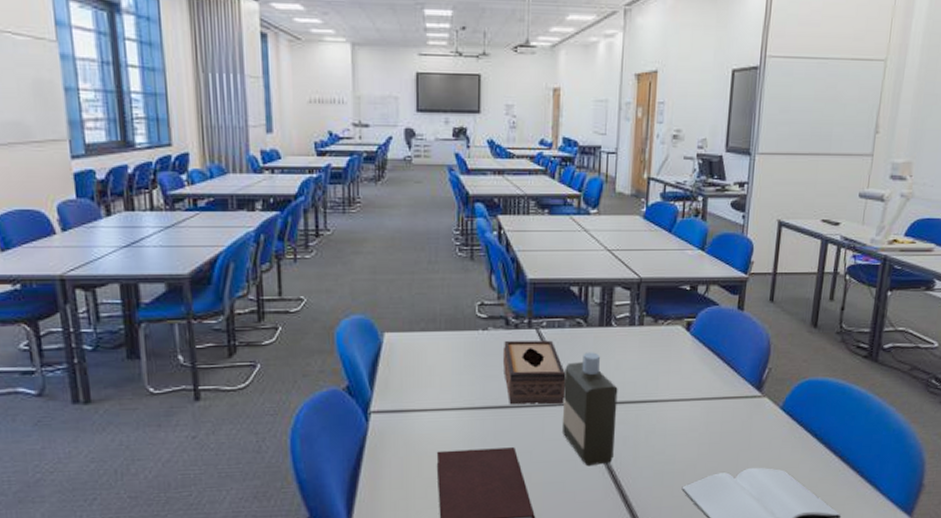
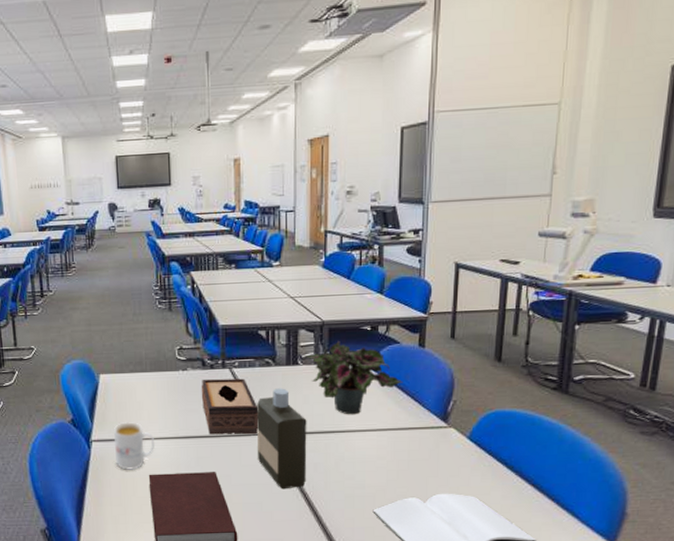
mug: none [398,389,445,447] -> present [114,421,154,470]
potted plant: none [617,301,720,383] -> present [303,341,403,415]

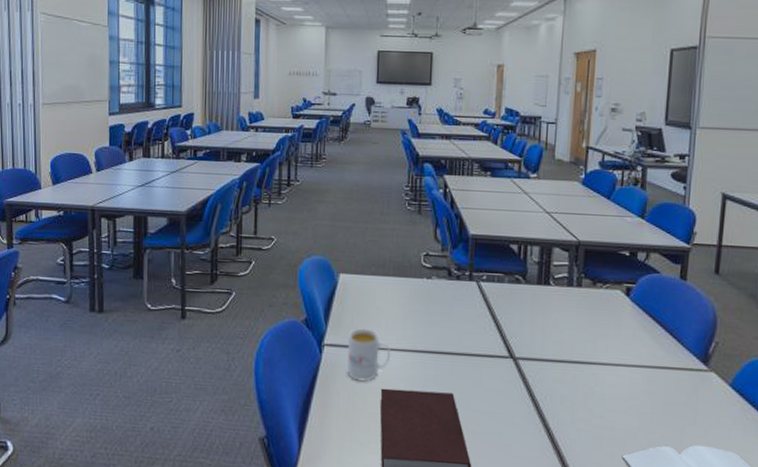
tissue box: present [201,378,259,435] -> none [444,290,504,357]
bottle: present [257,388,307,490] -> none [500,308,556,422]
potted plant: present [303,341,403,415] -> none [555,264,661,347]

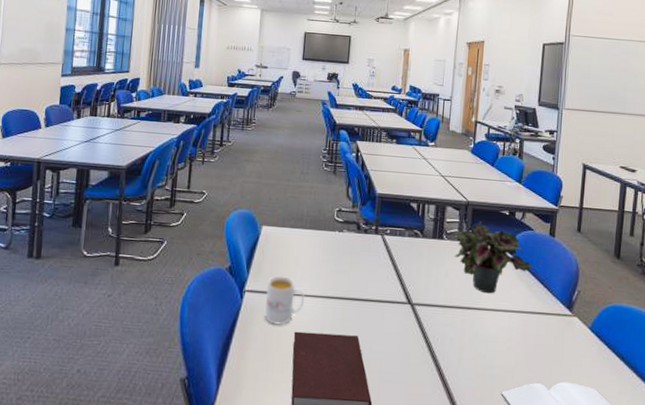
potted plant: none [555,264,661,347] -> present [448,222,535,294]

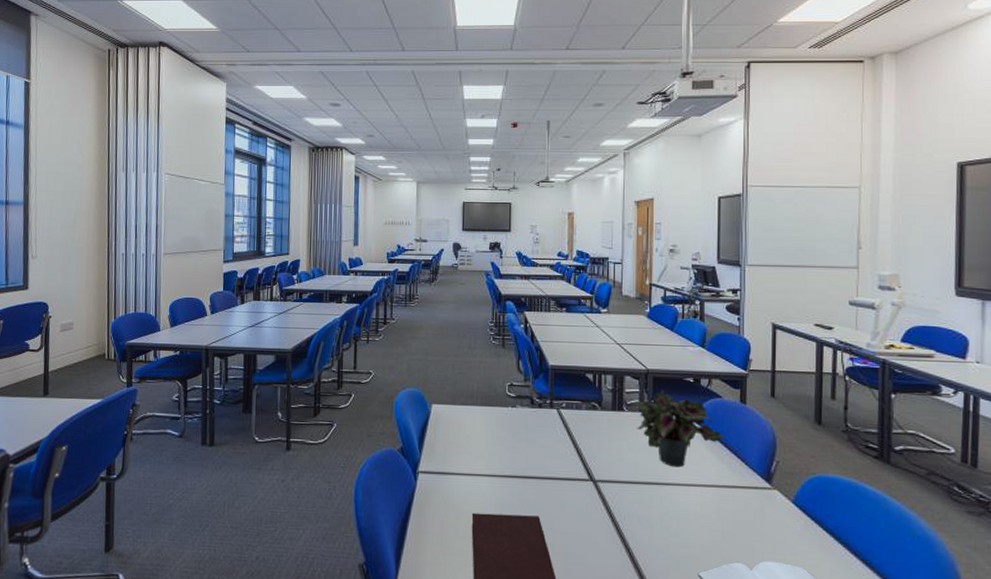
mug: present [265,275,304,325] -> none [441,454,480,507]

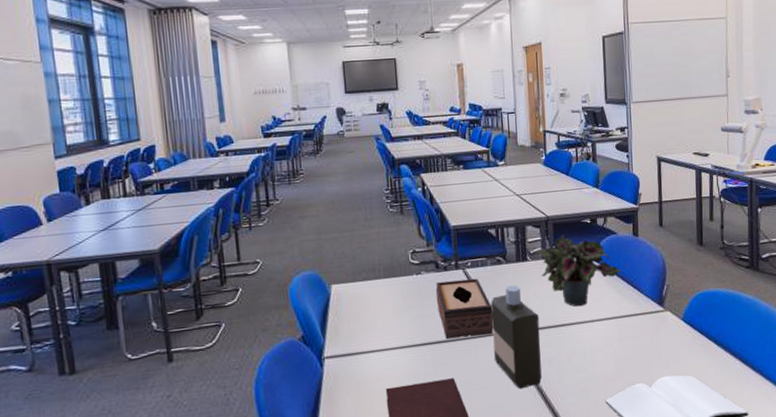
tissue box: none [528,417,584,480] -> present [435,278,494,339]
bottle: none [582,433,631,542] -> present [491,285,542,389]

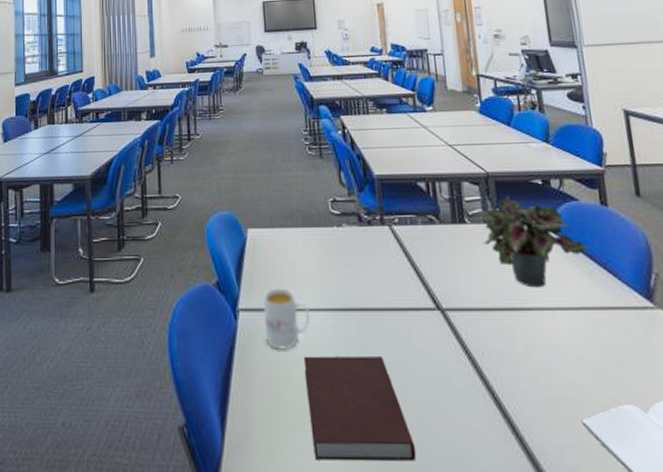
mug: none [348,332,391,386] -> present [263,286,310,350]
tissue box: present [435,278,494,339] -> none [358,237,428,309]
bottle: present [491,285,542,389] -> none [423,251,492,385]

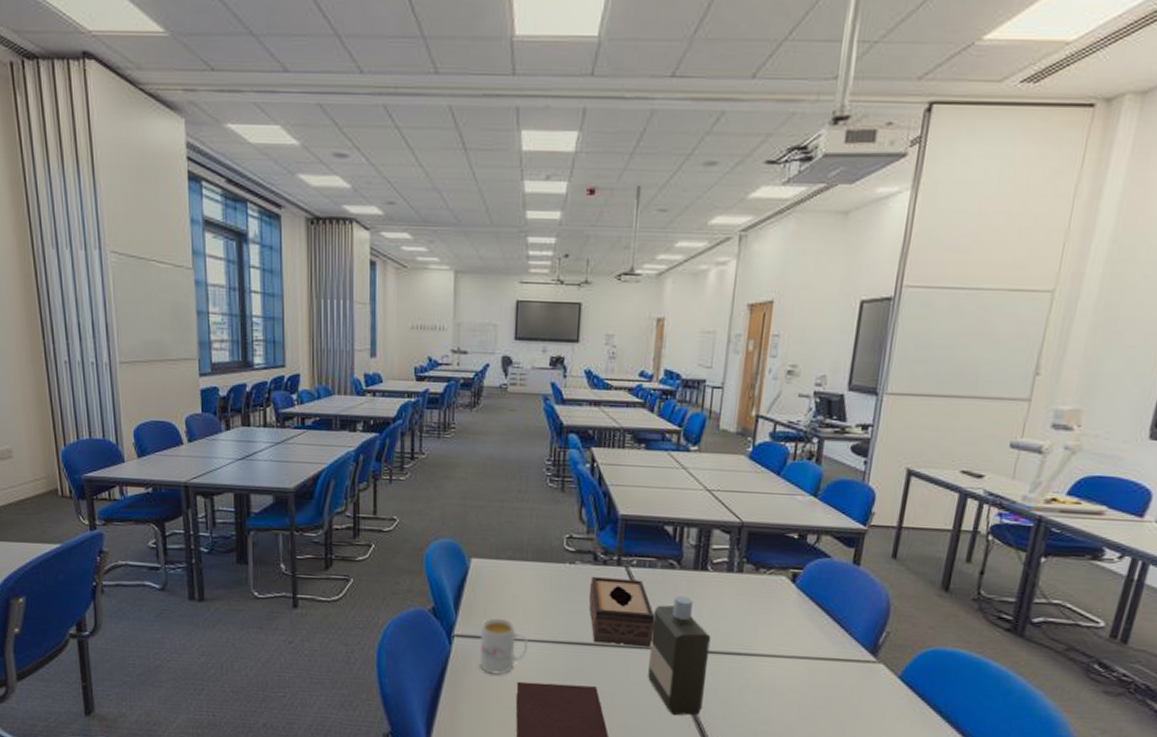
tissue box: none [358,237,428,309] -> present [588,576,655,648]
bottle: none [423,251,492,385] -> present [648,596,711,716]
potted plant: present [469,196,590,288] -> none [714,548,830,637]

